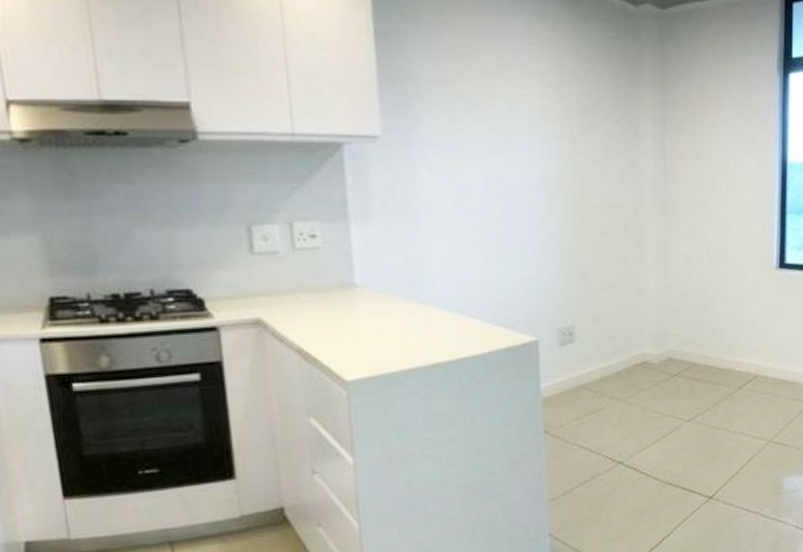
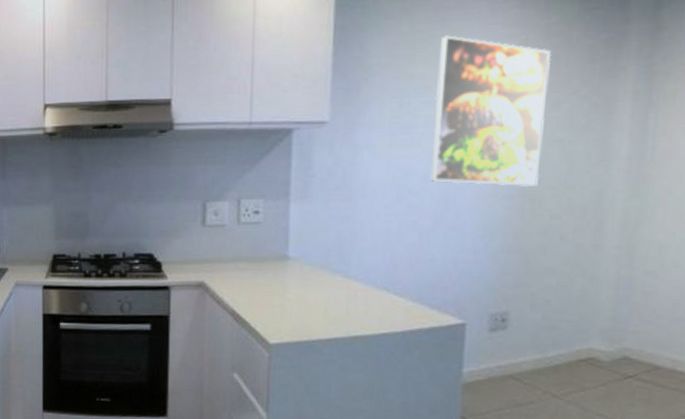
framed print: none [483,52,586,206] -> present [430,35,552,188]

